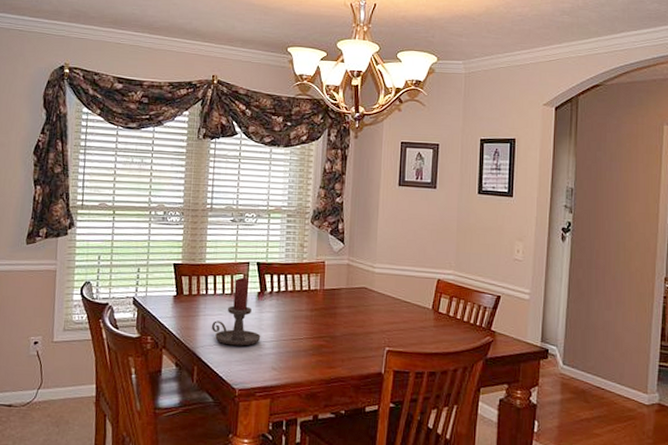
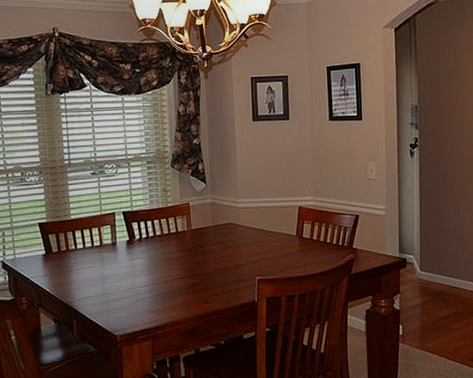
candle holder: present [211,277,261,346] -> none [84,228,135,295]

